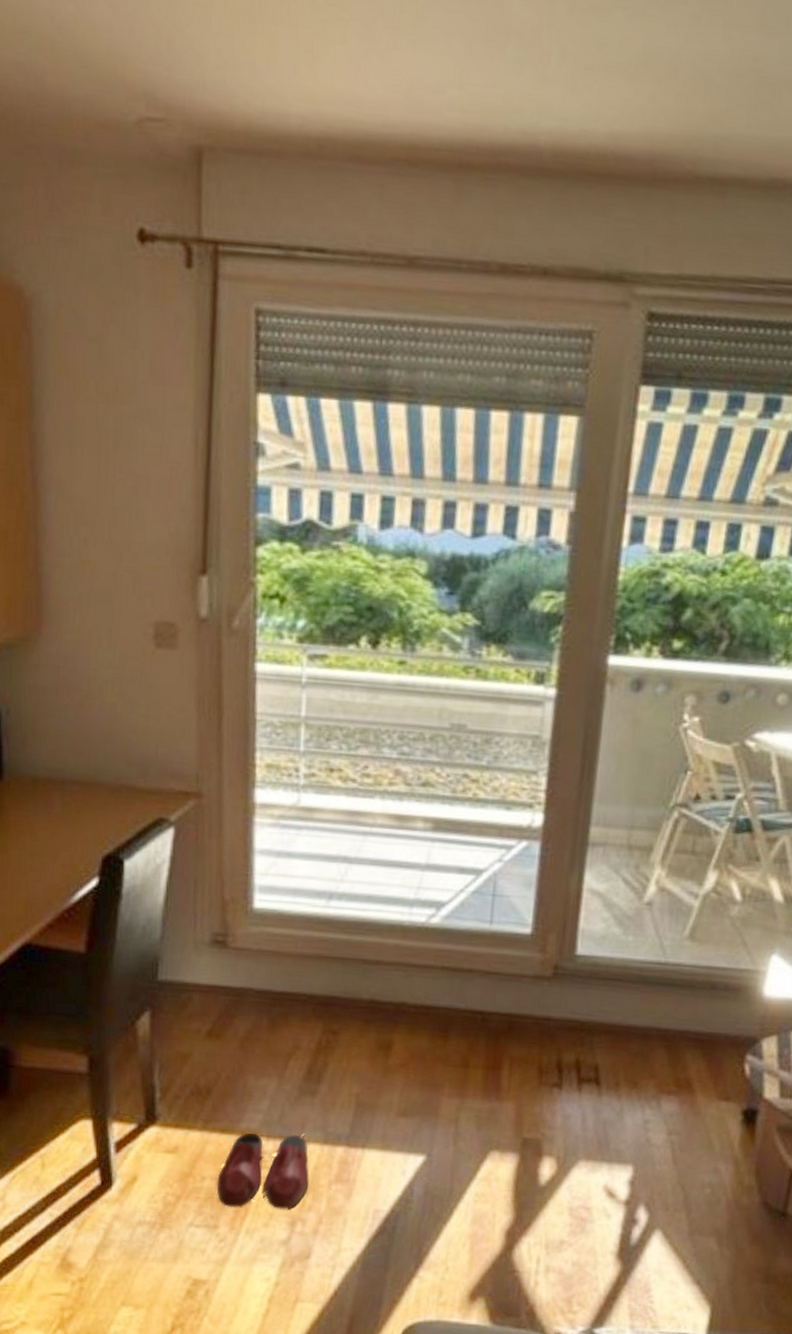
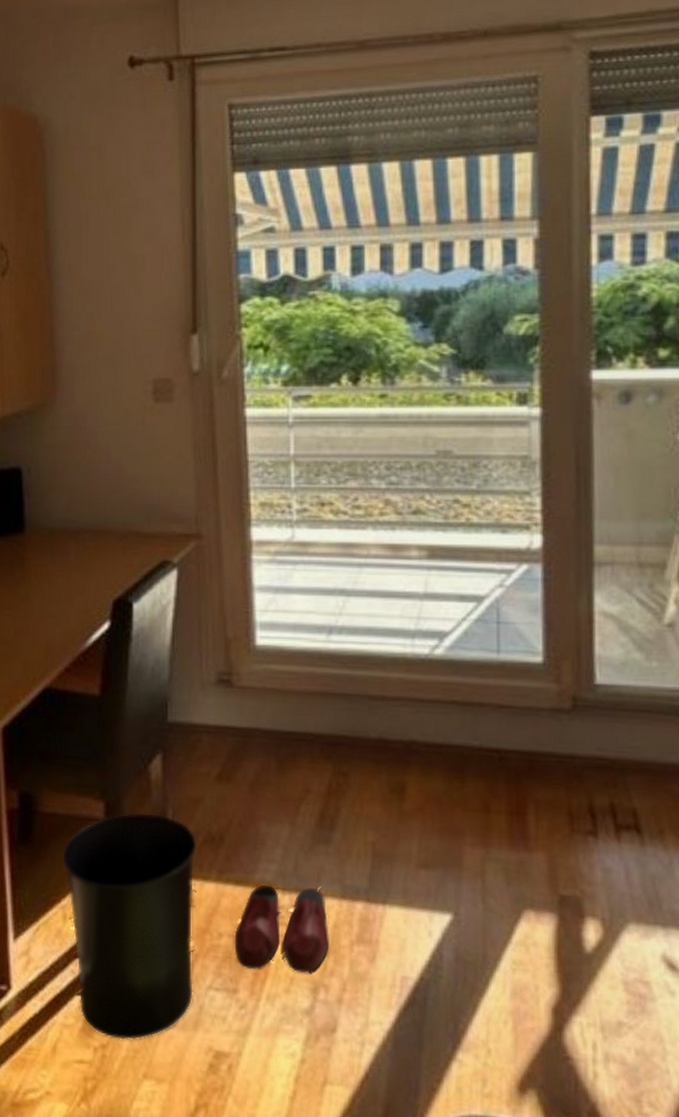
waste bin: none [41,1066,184,1274] -> present [62,812,197,1040]

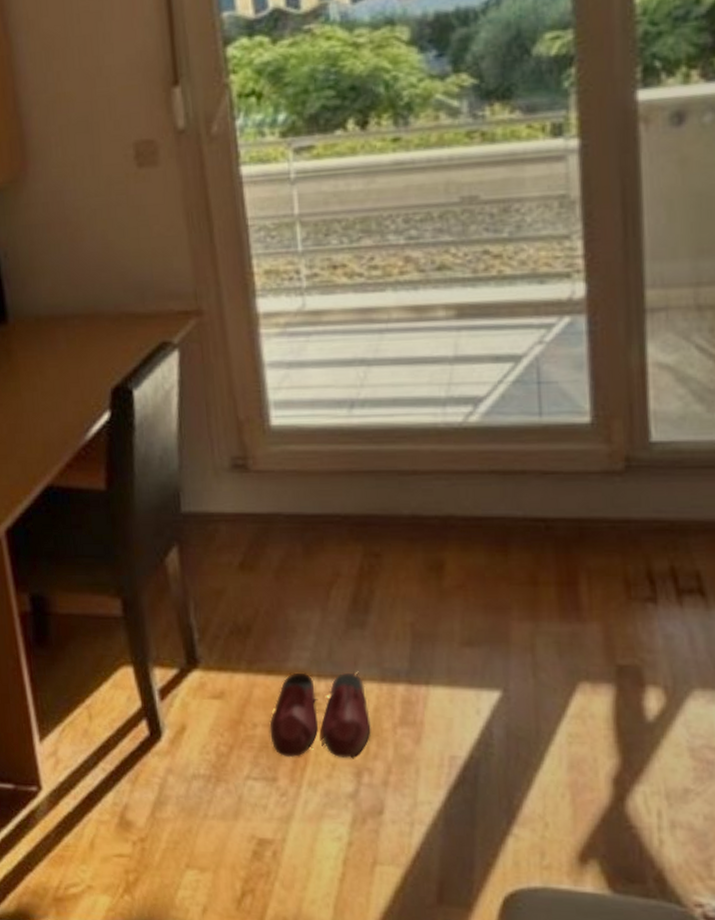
waste bin: present [62,812,197,1040] -> none [81,608,231,833]

